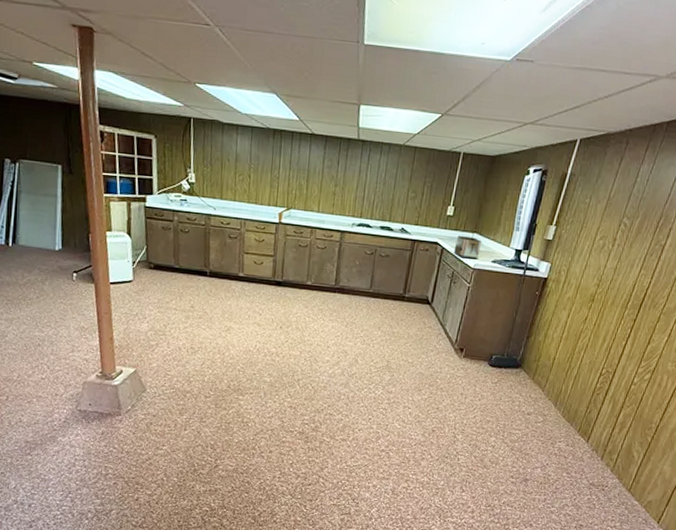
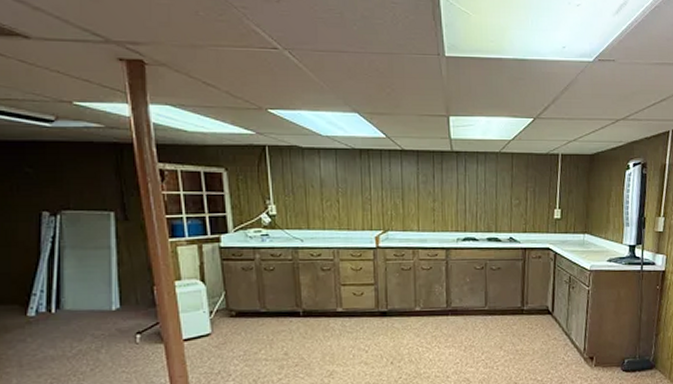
toaster: present [453,235,483,260] -> none [567,237,595,261]

